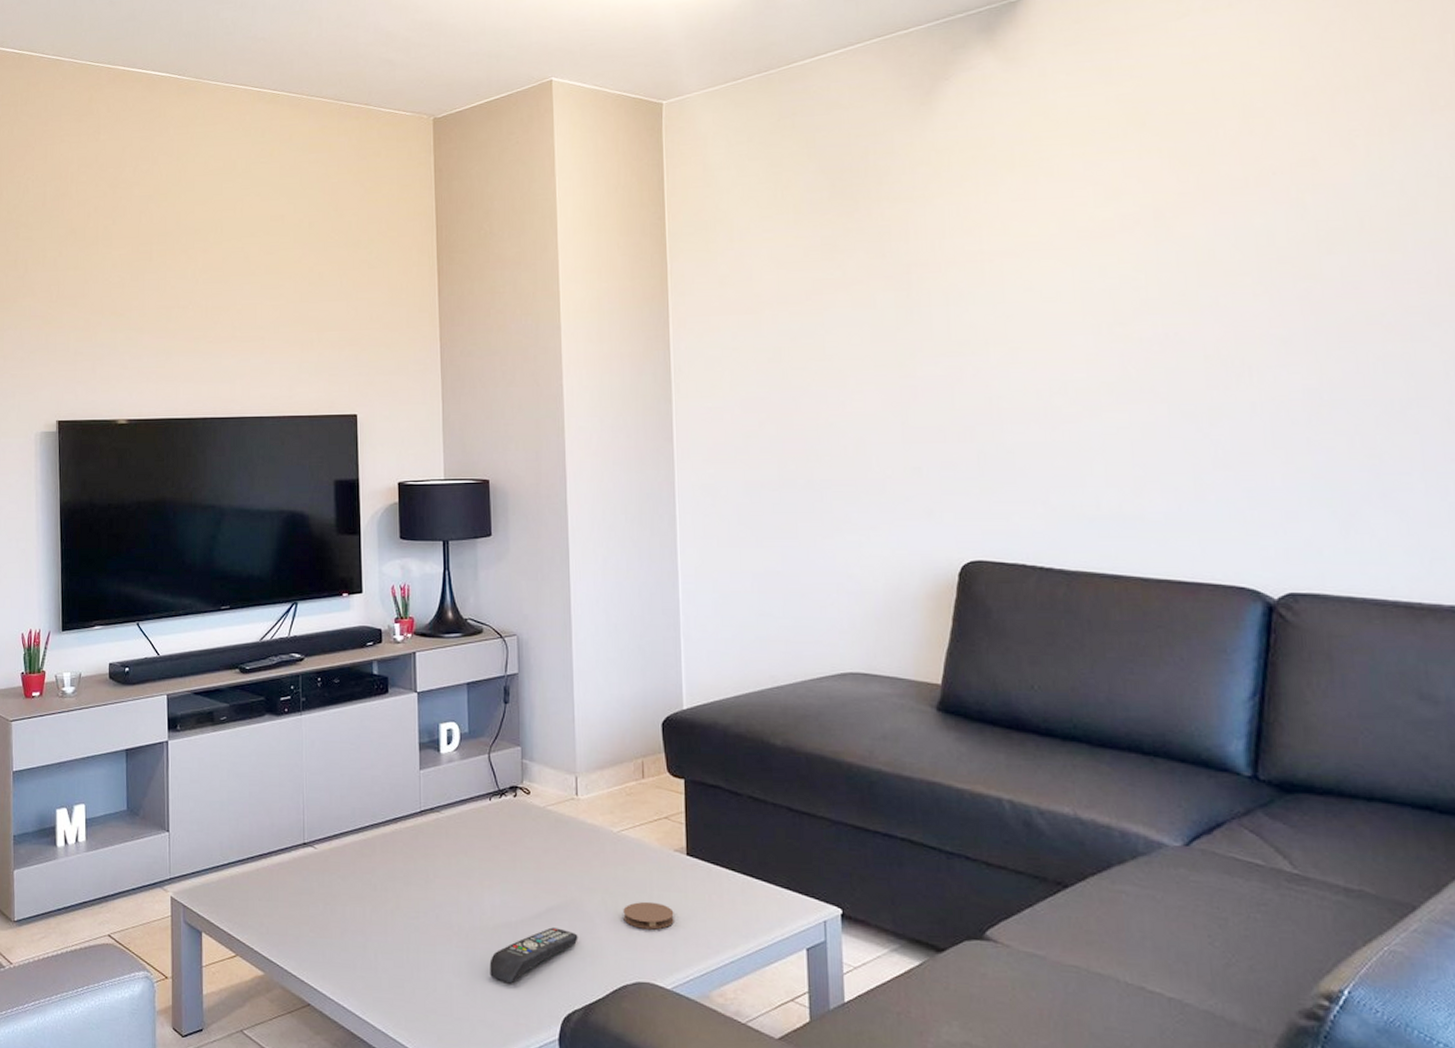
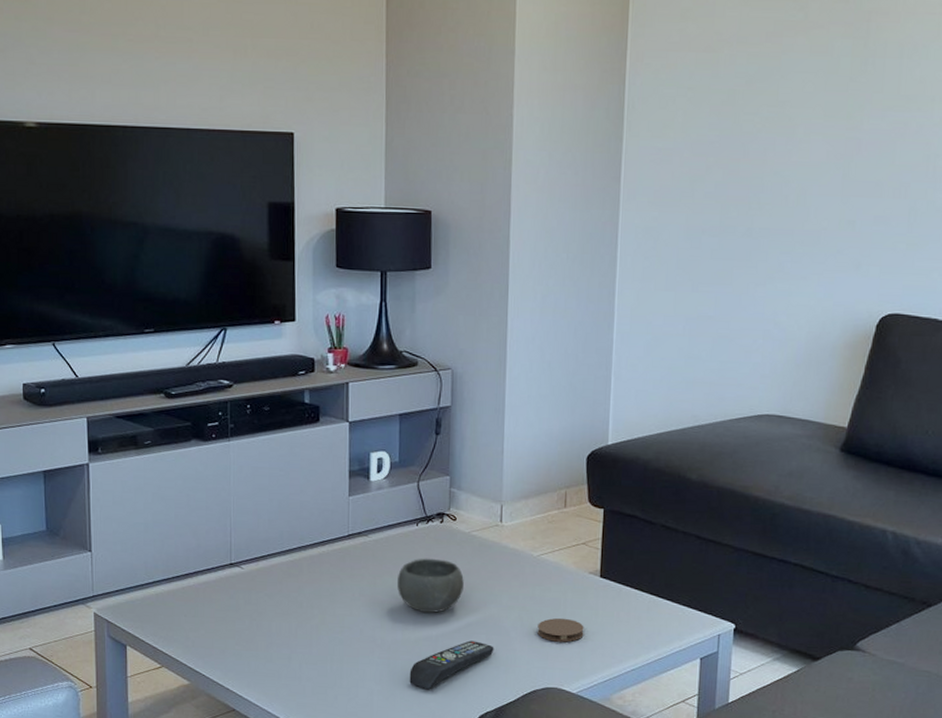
bowl: none [473,835,542,896] -> present [397,558,464,613]

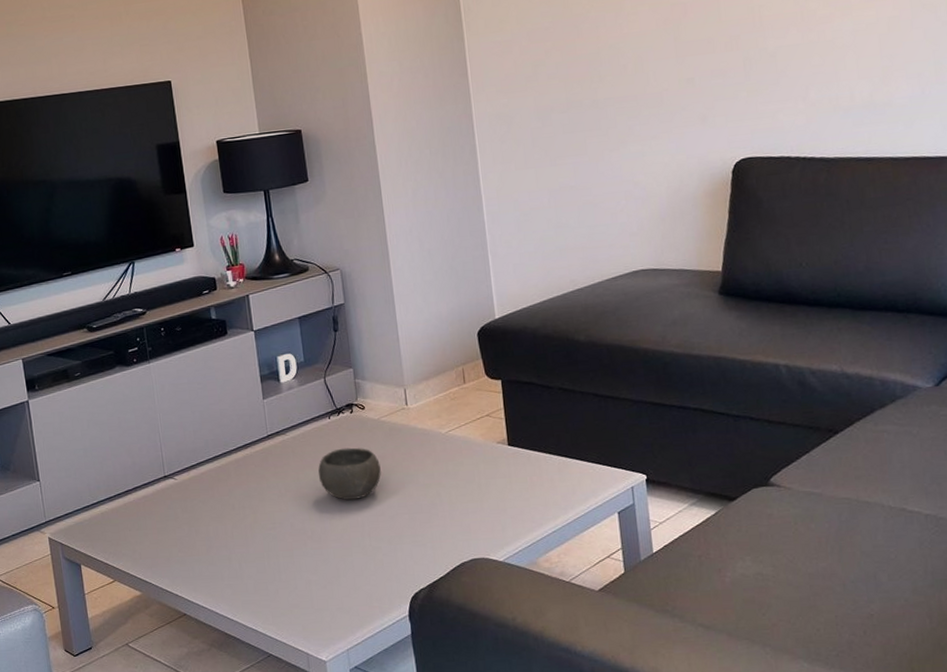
remote control: present [409,640,494,689] -> none [342,521,419,573]
coaster: present [537,617,584,642] -> none [456,489,502,513]

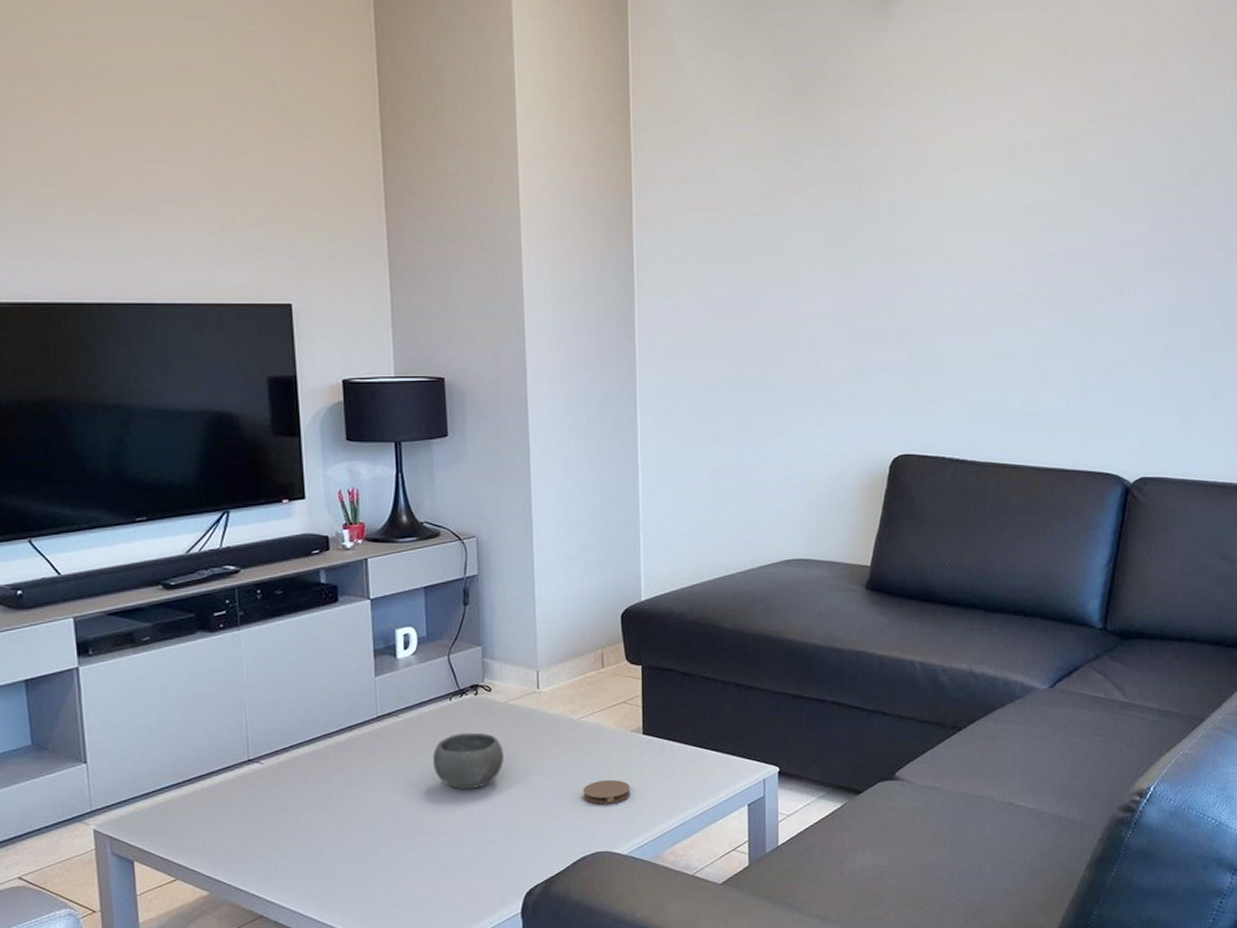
coaster: none [456,489,502,513] -> present [583,779,631,805]

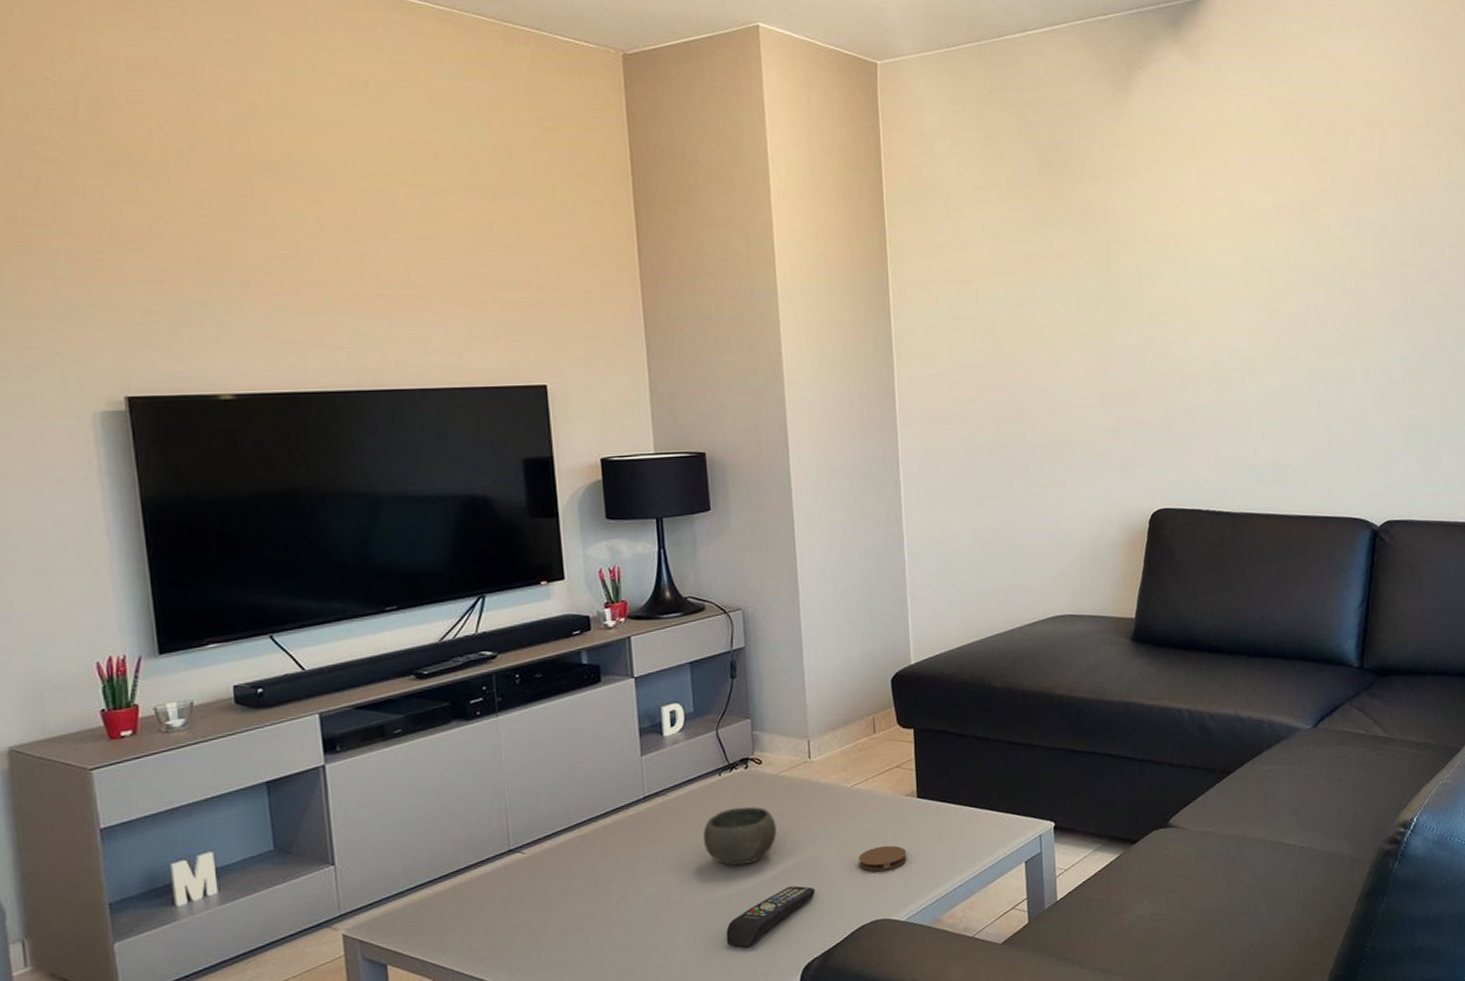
remote control: none [452,813,540,869] -> present [726,885,816,947]

